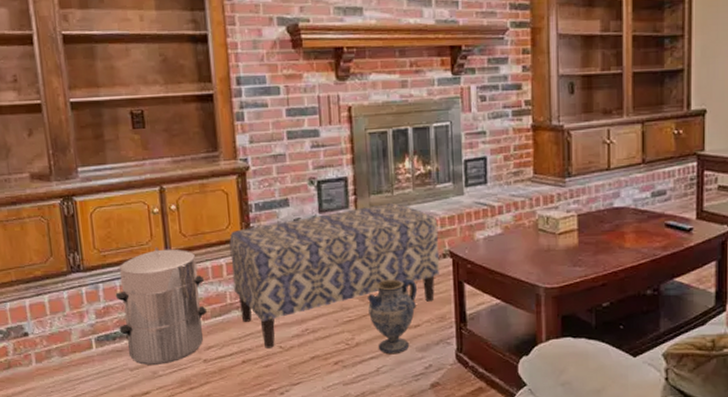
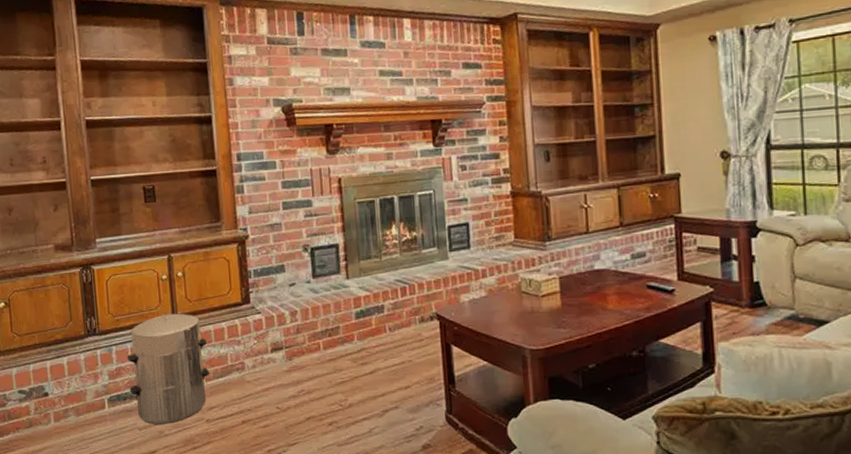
bench: present [229,202,440,348] -> none [230,267,428,409]
ceramic jug: present [368,278,417,355] -> none [359,340,406,416]

